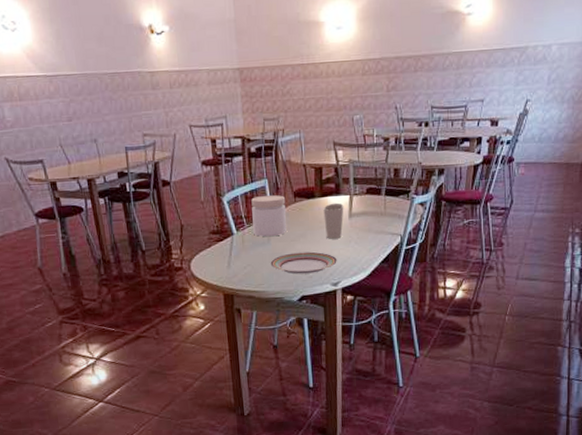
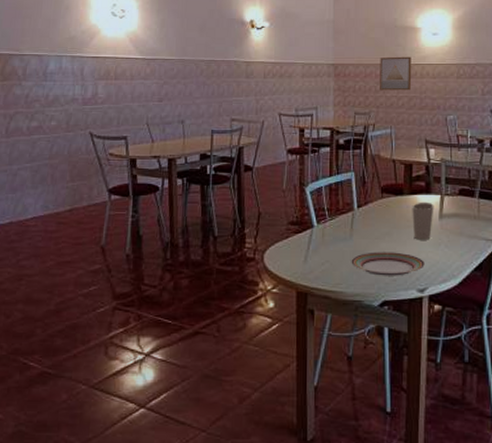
jar: present [251,194,287,237] -> none [335,188,372,233]
wall art: none [285,54,318,94] -> present [380,56,412,91]

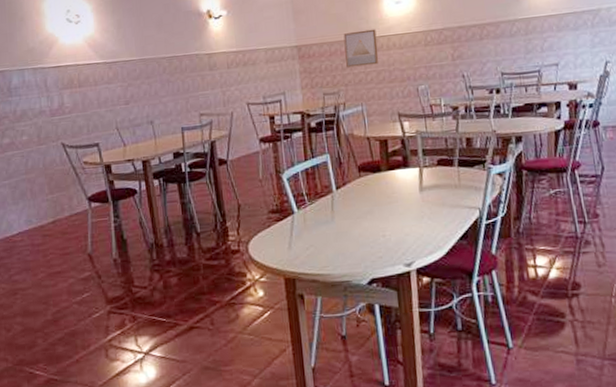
plate: present [351,252,425,276] -> none [335,229,409,255]
cup: present [412,202,434,240] -> none [391,176,414,215]

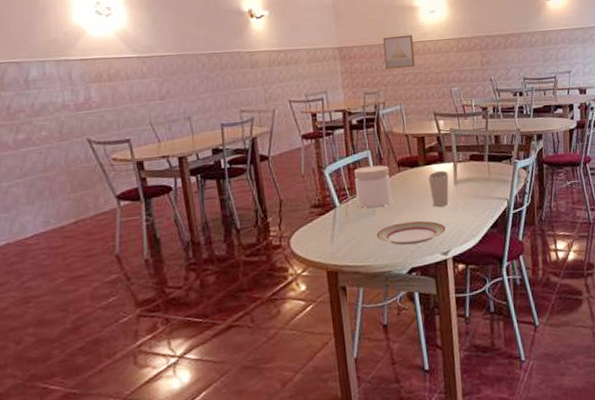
jar: none [312,170,352,215] -> present [354,165,392,209]
plate: none [335,229,409,255] -> present [376,221,446,246]
cup: none [391,176,414,215] -> present [428,170,449,207]

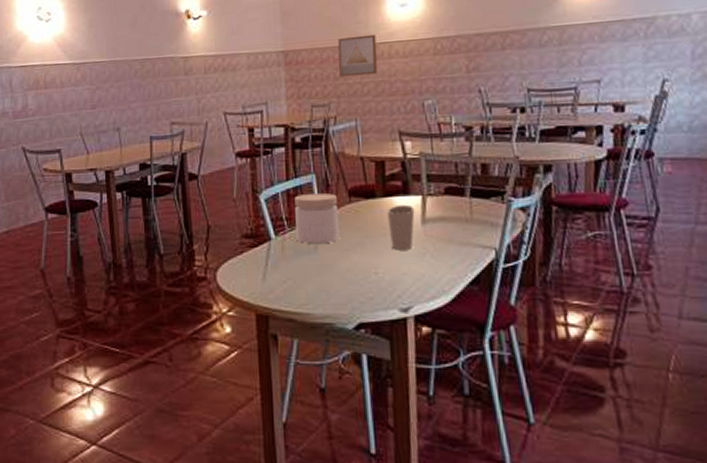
plate: present [376,221,446,246] -> none [317,265,407,294]

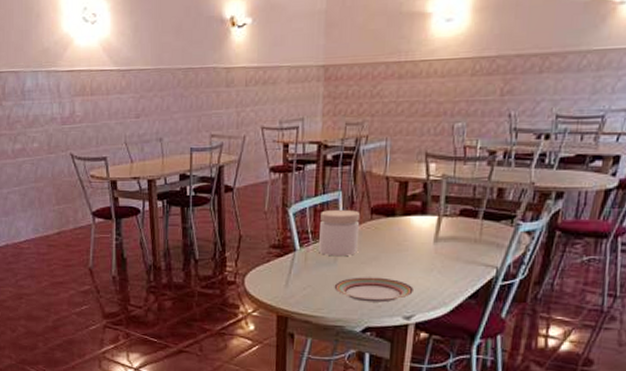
plate: none [317,265,407,294] -> present [334,277,413,303]
wall art: present [337,34,378,77] -> none [376,51,417,95]
cup: present [387,204,415,250] -> none [403,223,430,265]

